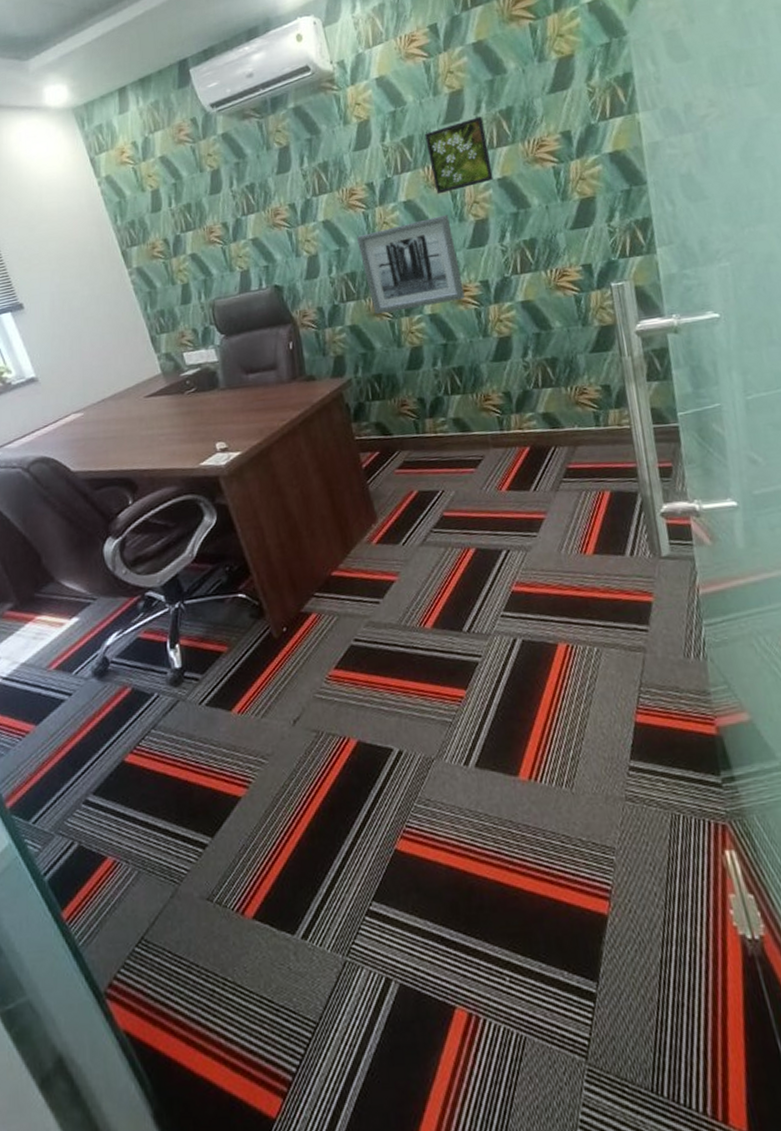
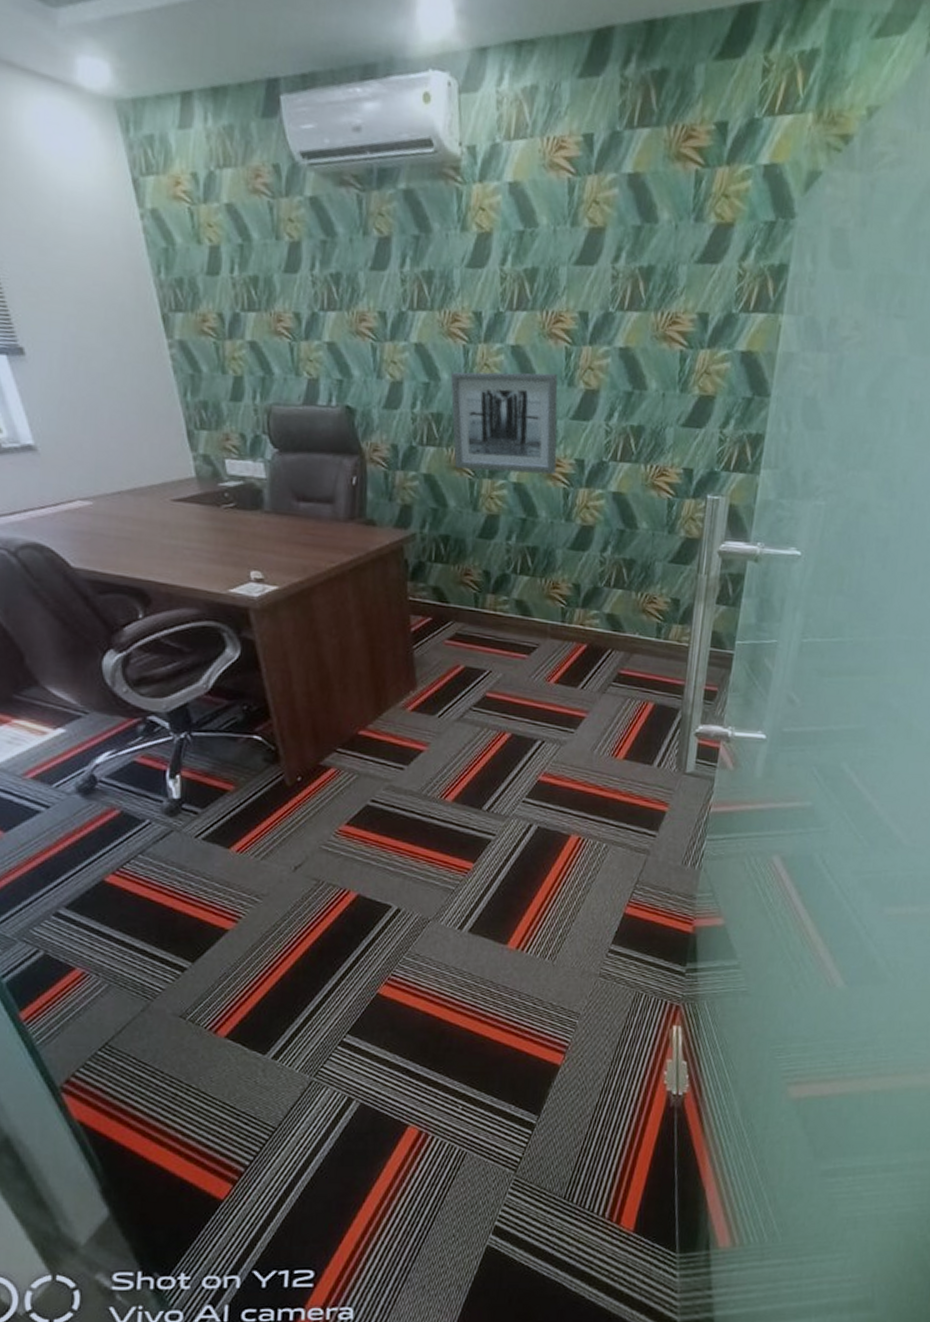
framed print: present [425,117,494,195] -> none [550,267,619,348]

